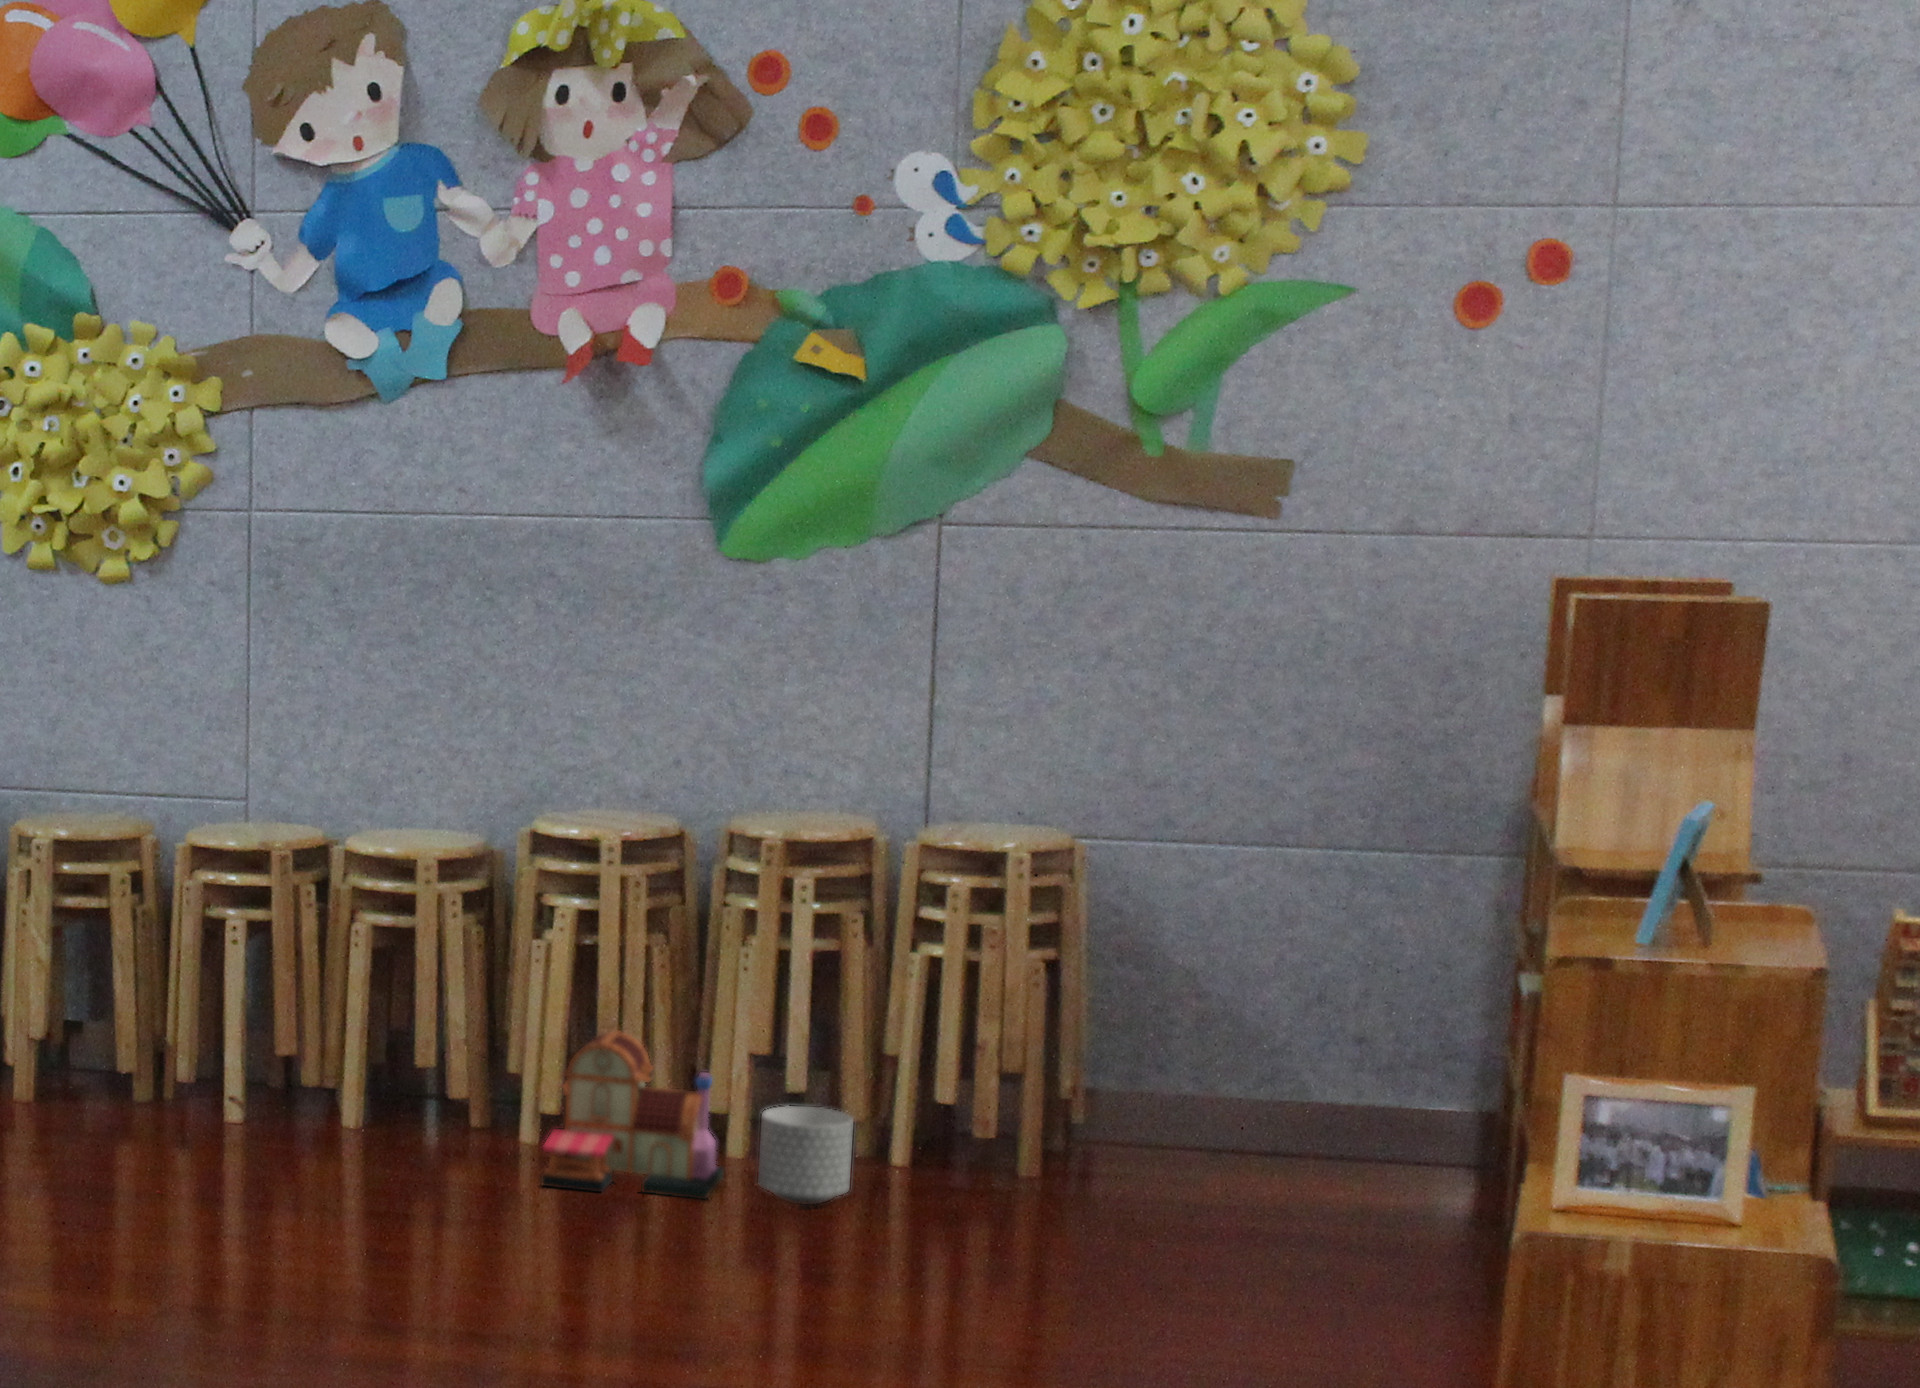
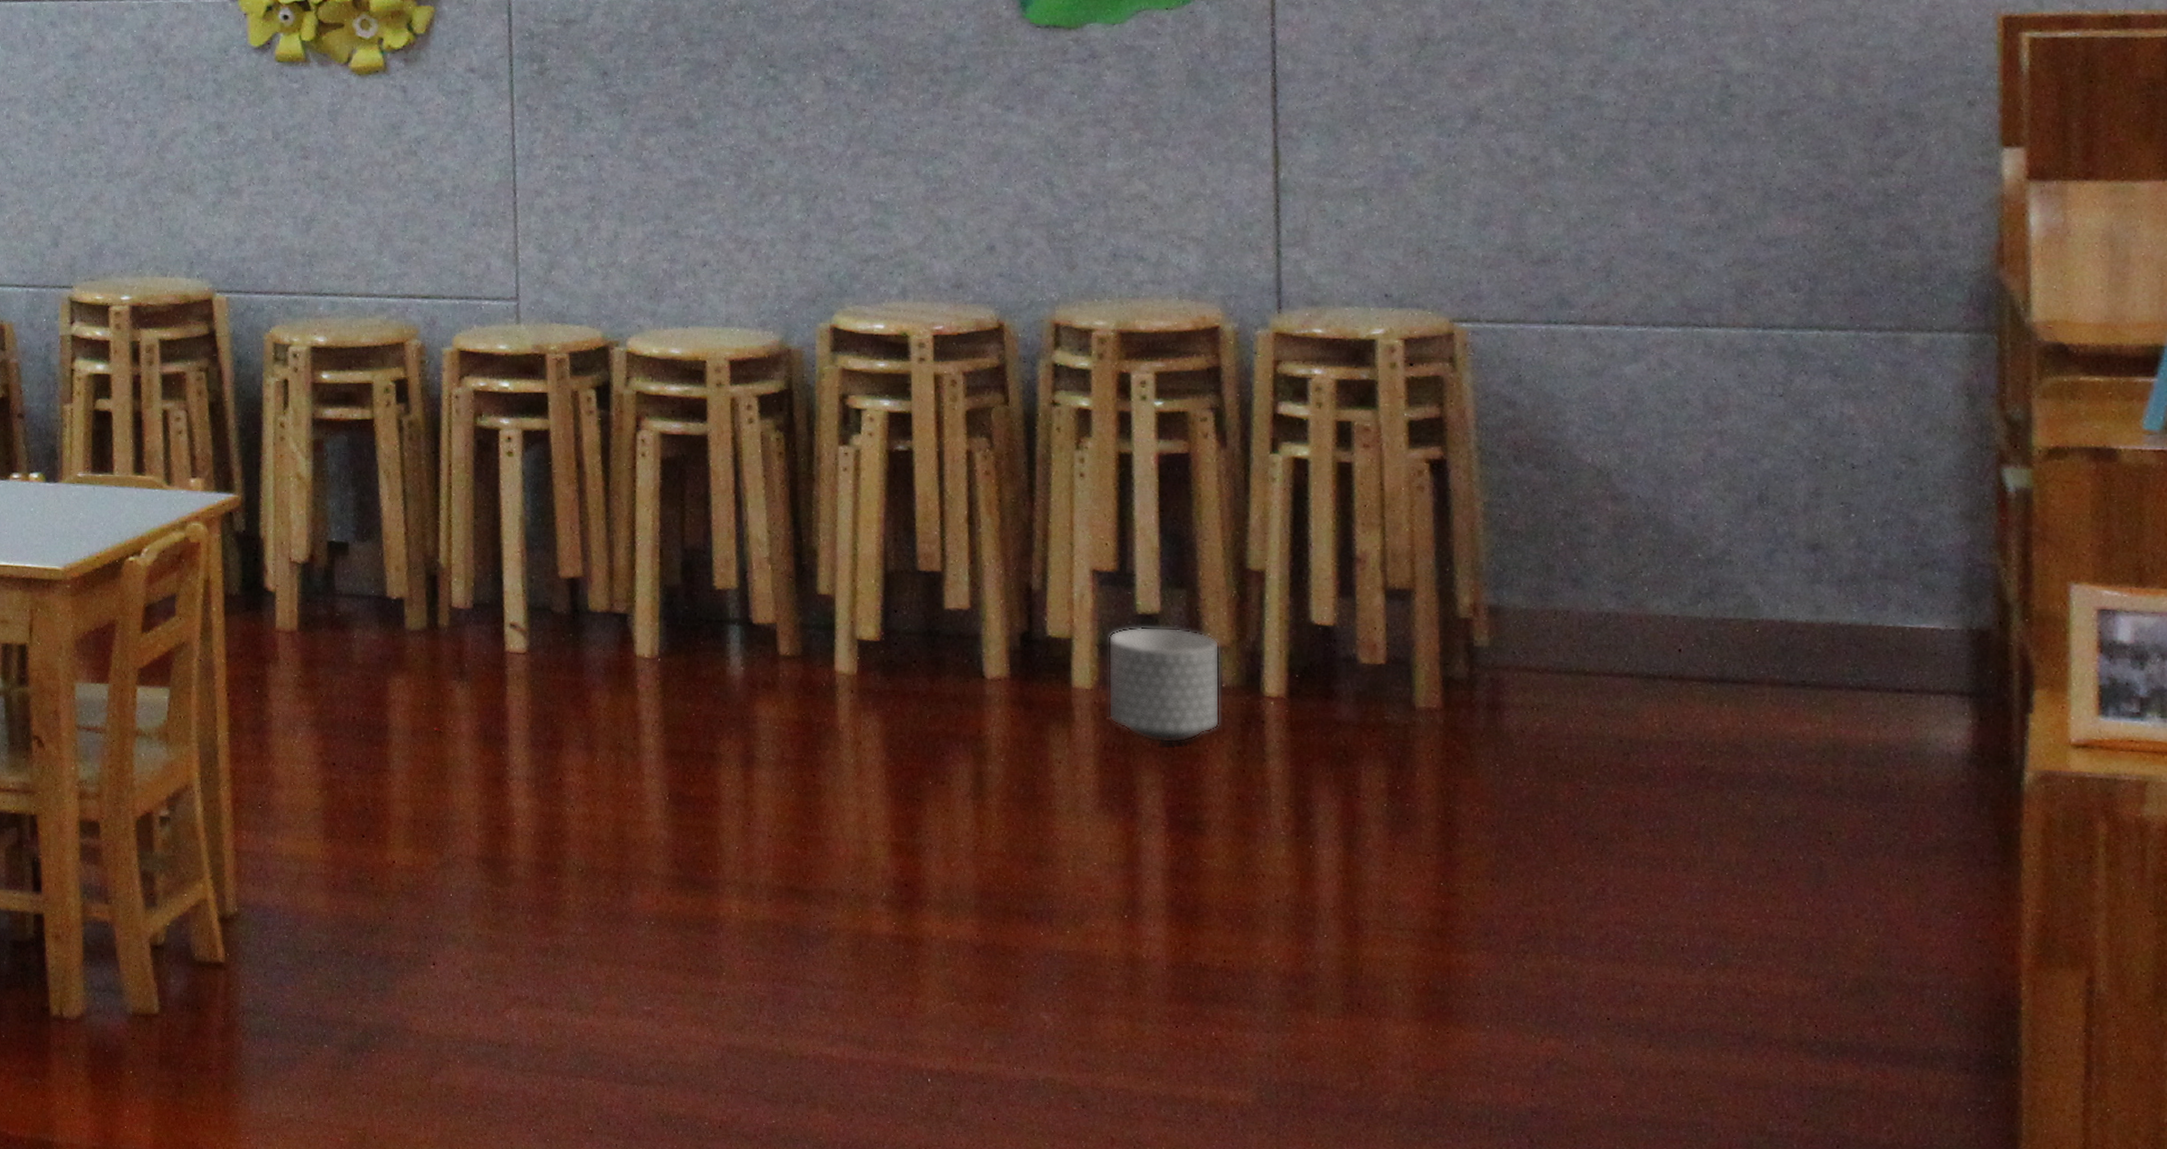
toy house: present [538,1028,726,1201] -> none [859,543,1073,738]

